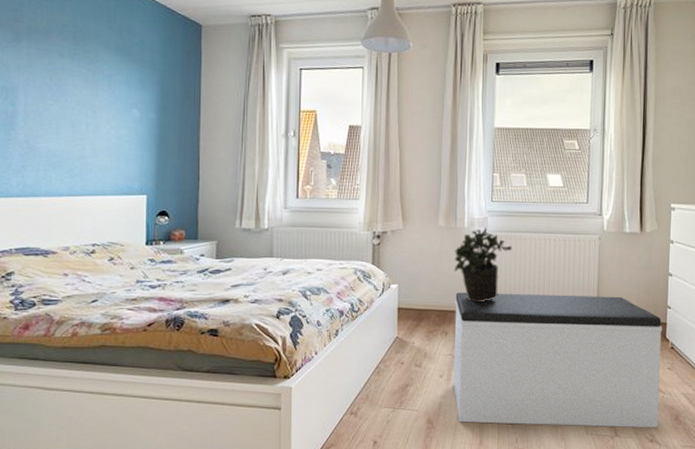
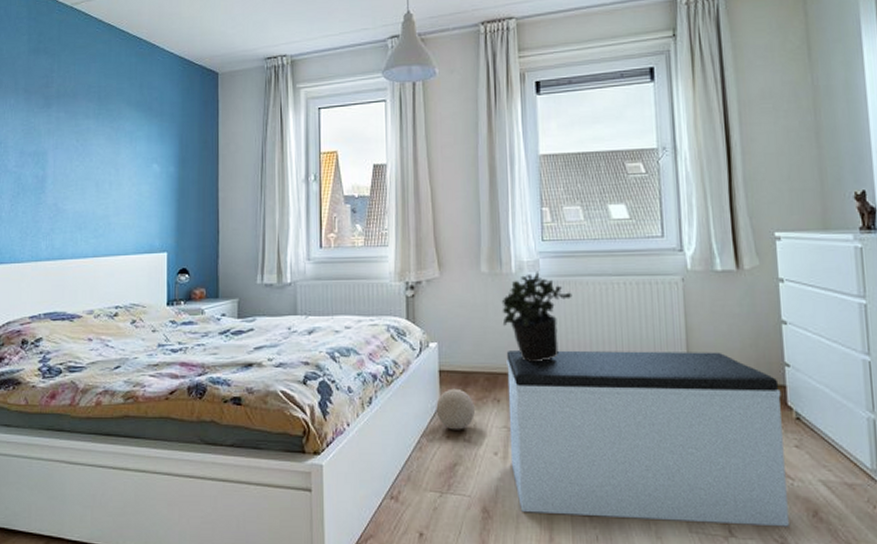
ball: none [393,323,427,358] -> present [436,388,476,430]

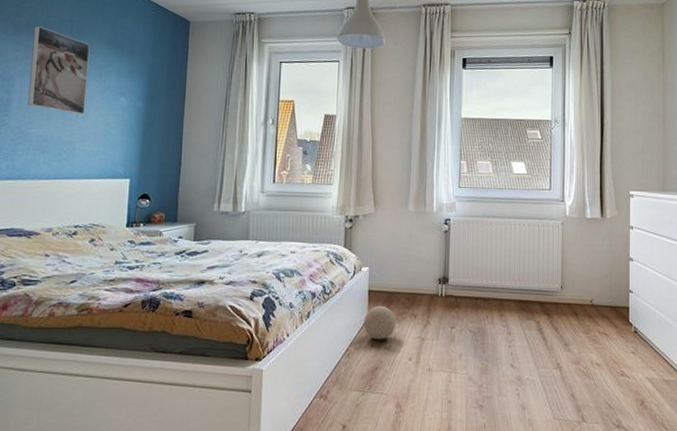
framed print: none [62,95,119,186] -> present [28,25,90,115]
potted plant: present [501,270,572,361] -> none [423,211,479,284]
bench: present [506,350,789,527] -> none [421,275,625,414]

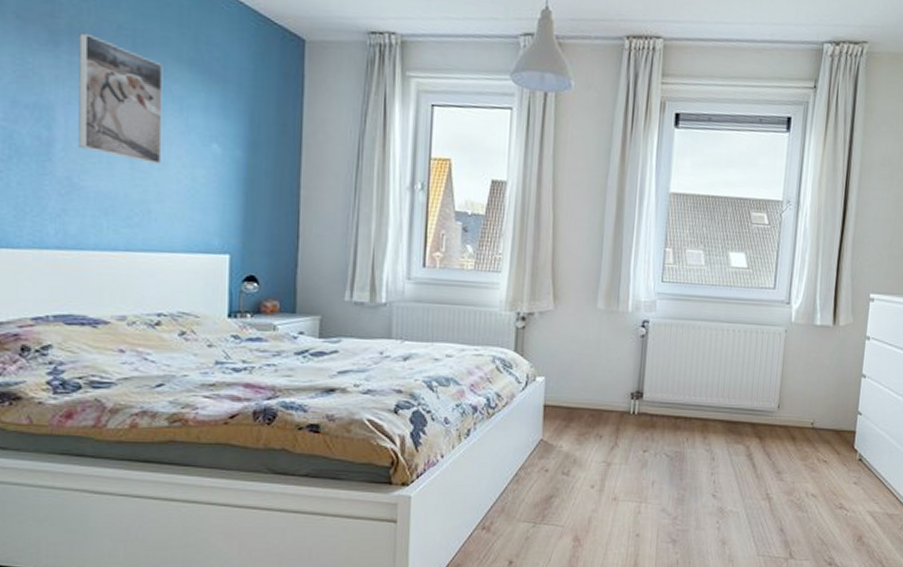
ball: present [364,305,397,340] -> none [537,423,577,464]

